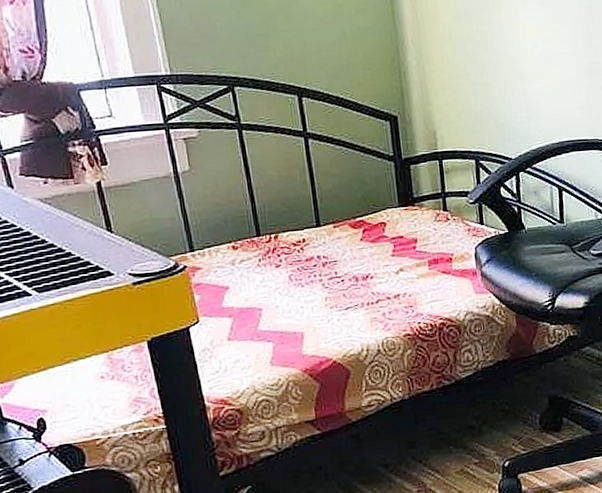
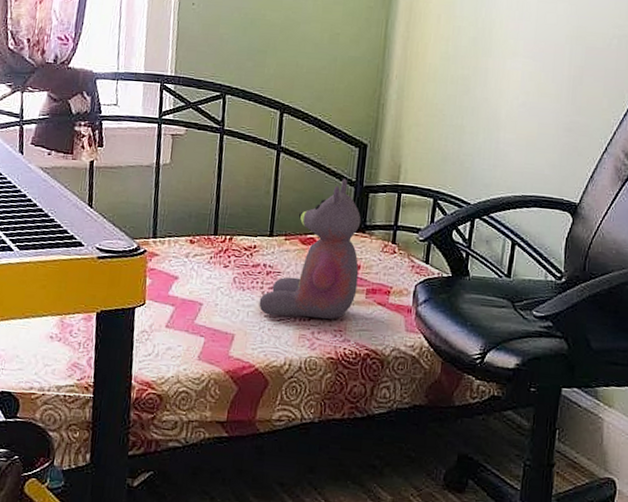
stuffed bear: none [321,154,419,306] -> present [259,178,361,320]

